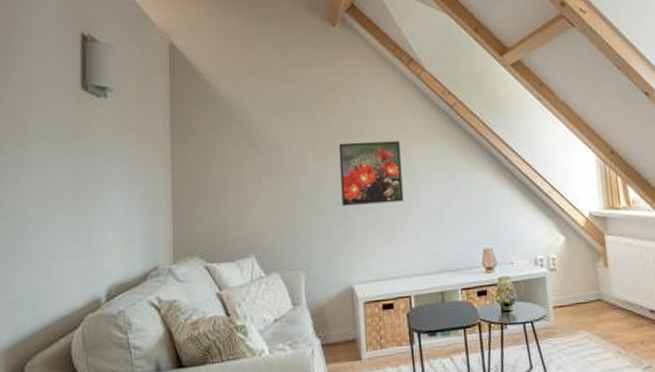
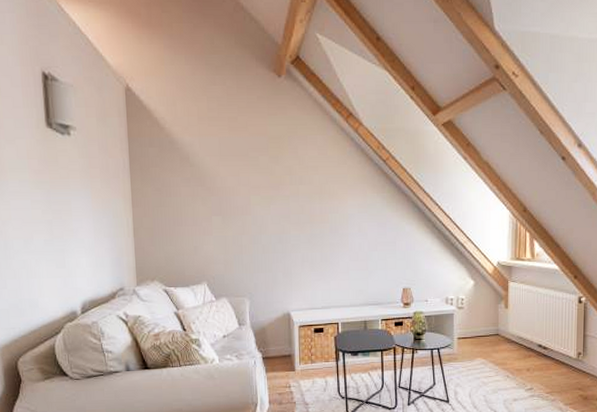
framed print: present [339,140,404,206] -> none [281,189,337,245]

